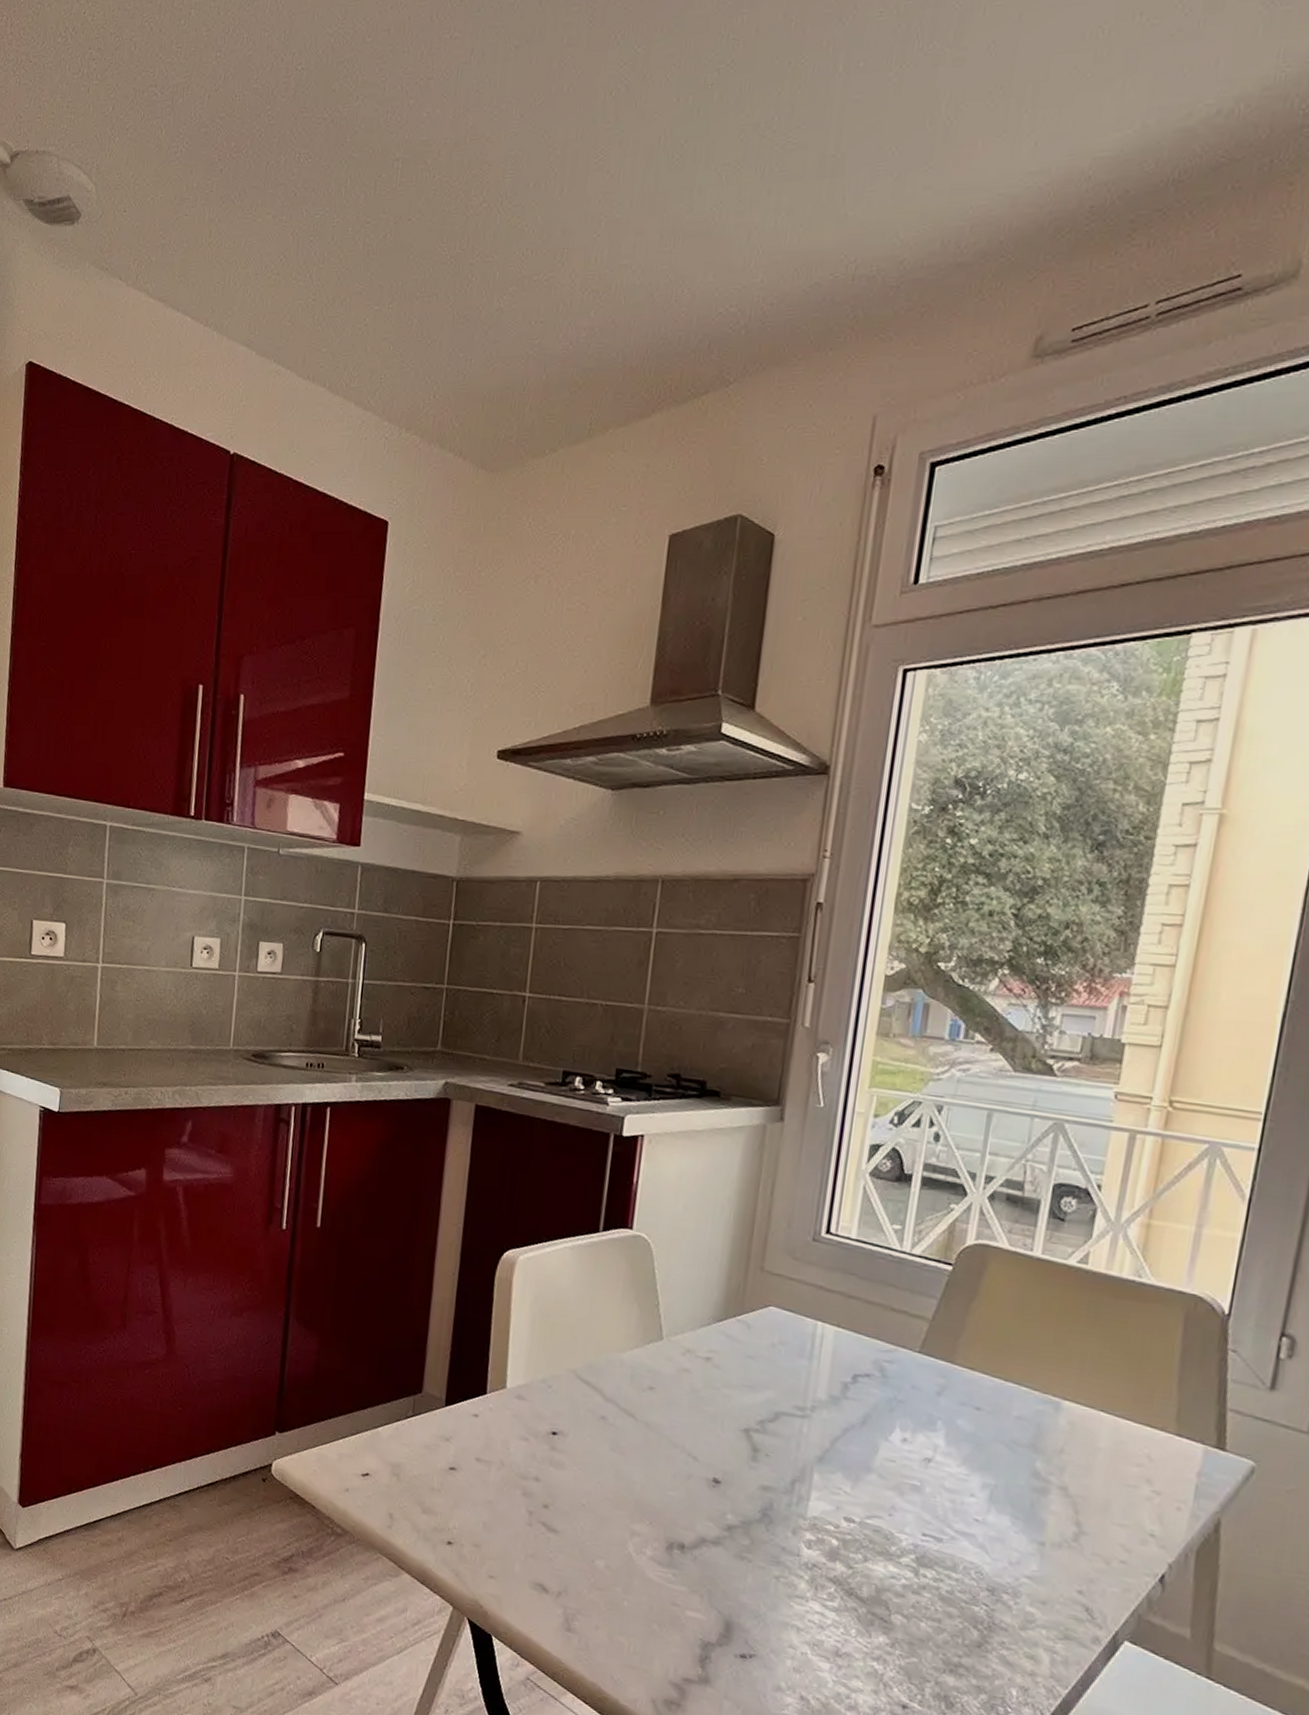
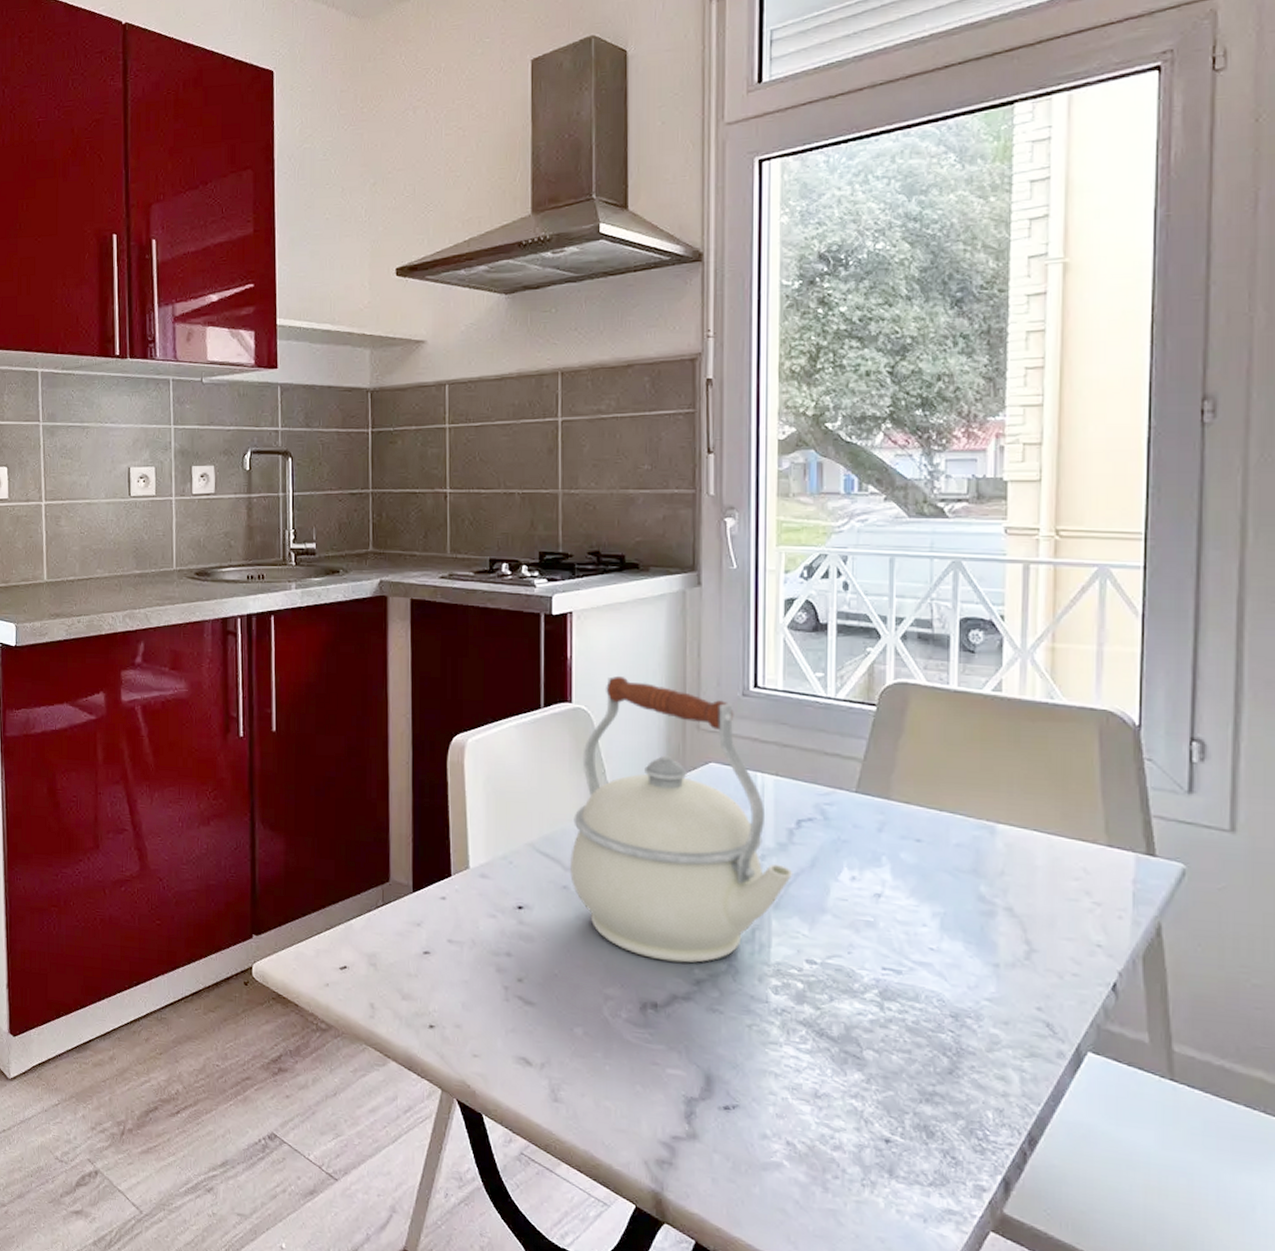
kettle: none [610,1206,843,1509] -> present [570,675,793,963]

